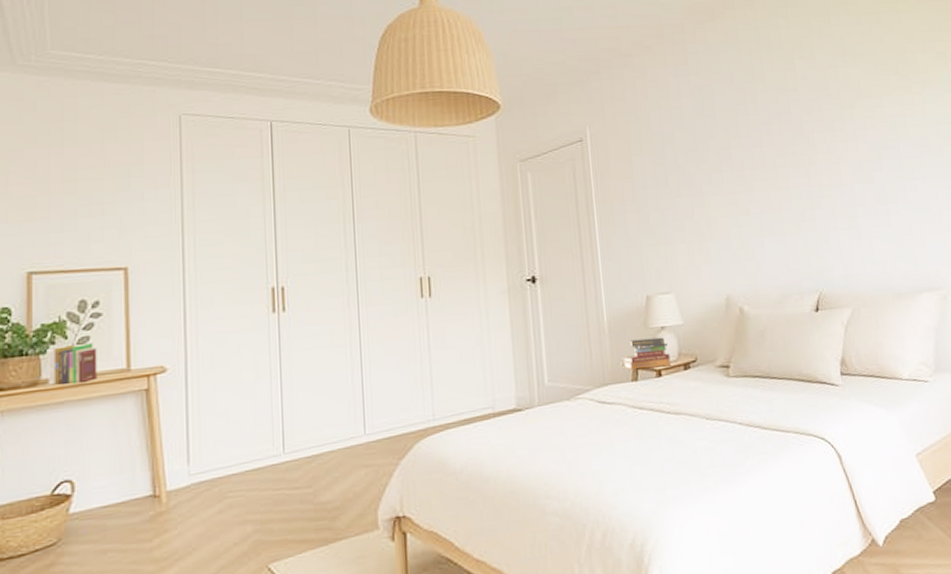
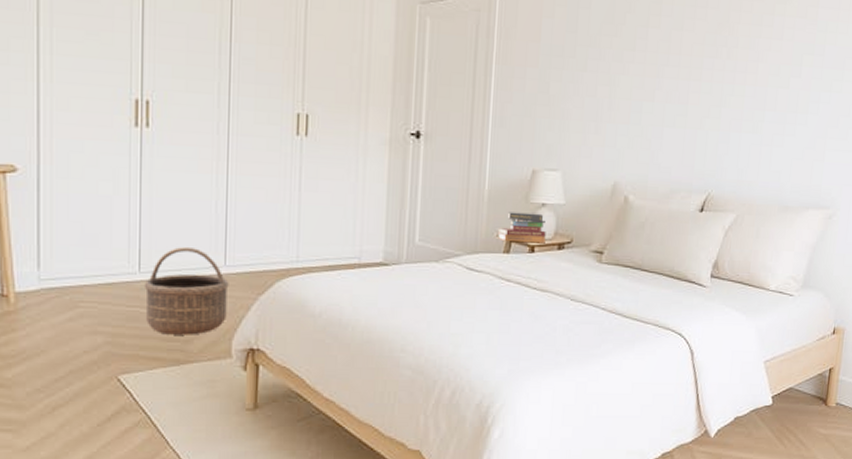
basket: none [288,420,371,514] -> present [144,246,229,335]

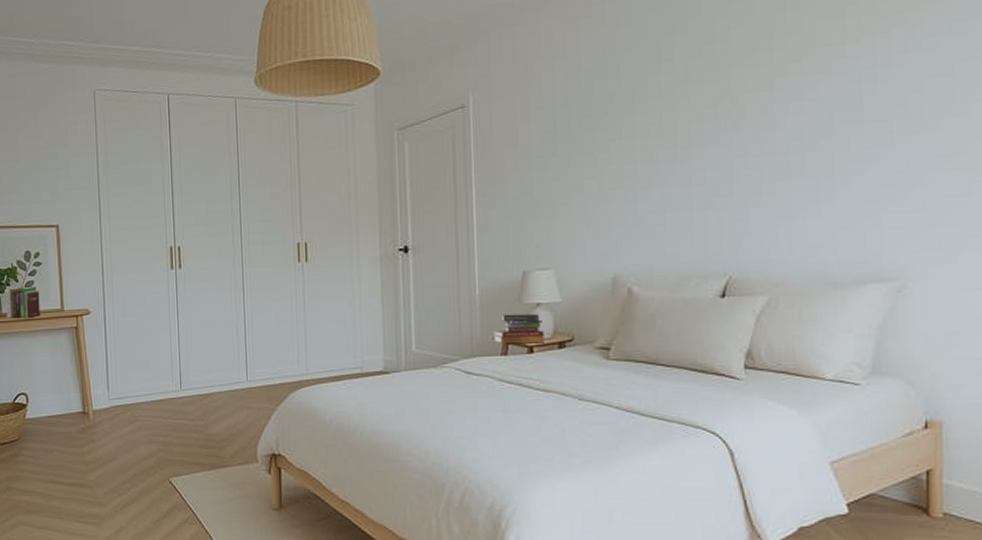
basket: present [144,246,229,335] -> none [185,366,252,443]

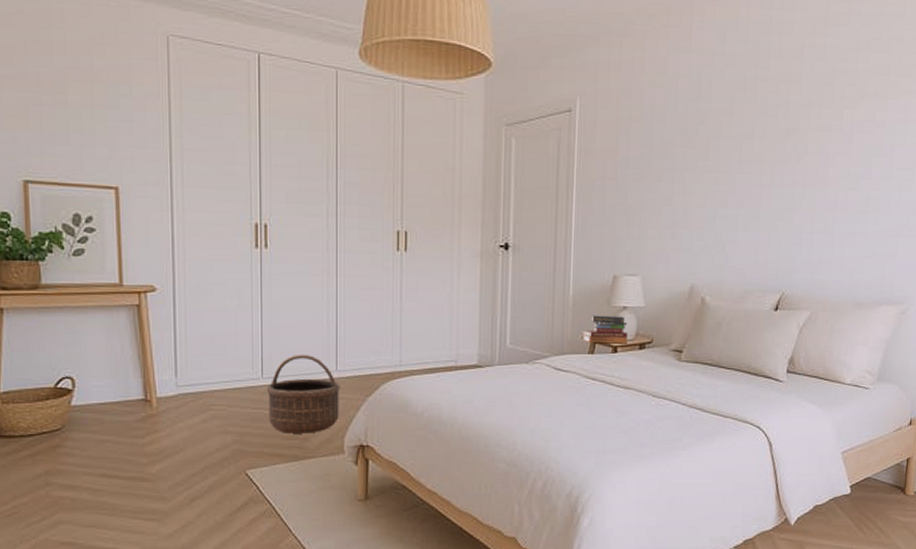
books: present [5,286,40,319] -> none [46,254,92,293]
basket: none [185,366,252,443] -> present [266,353,340,434]

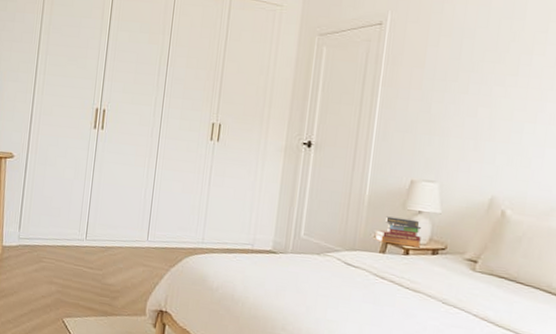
basket: present [266,353,340,434] -> none [87,222,149,294]

